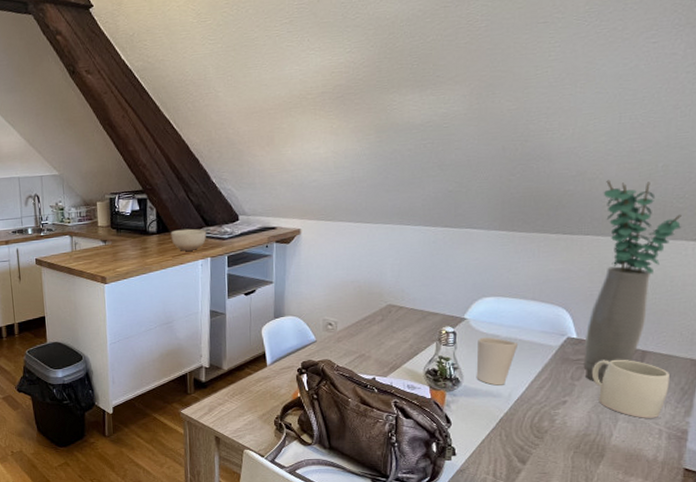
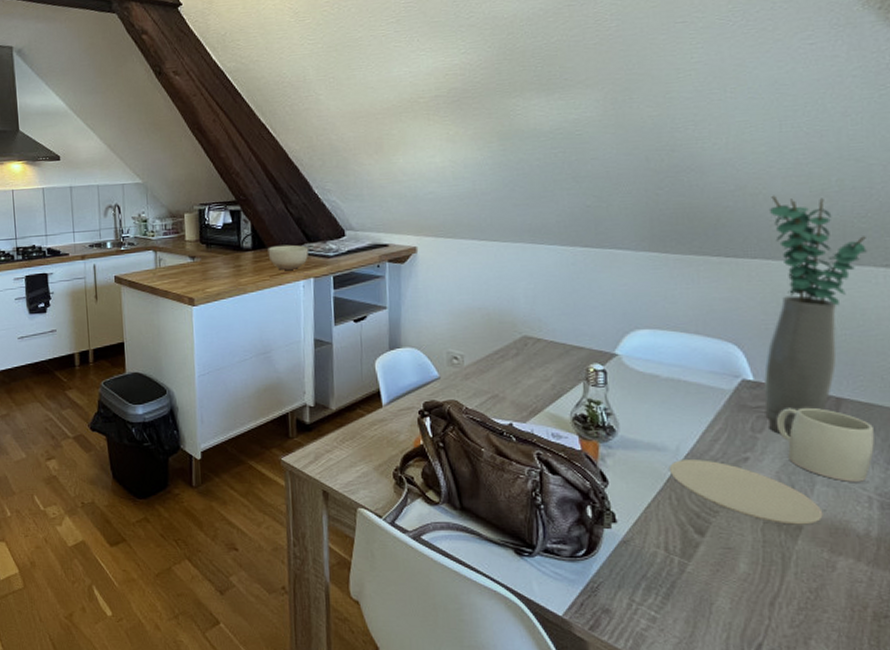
cup: present [476,337,519,386] -> none [633,377,684,436]
plate: none [502,403,622,454] -> present [670,459,823,525]

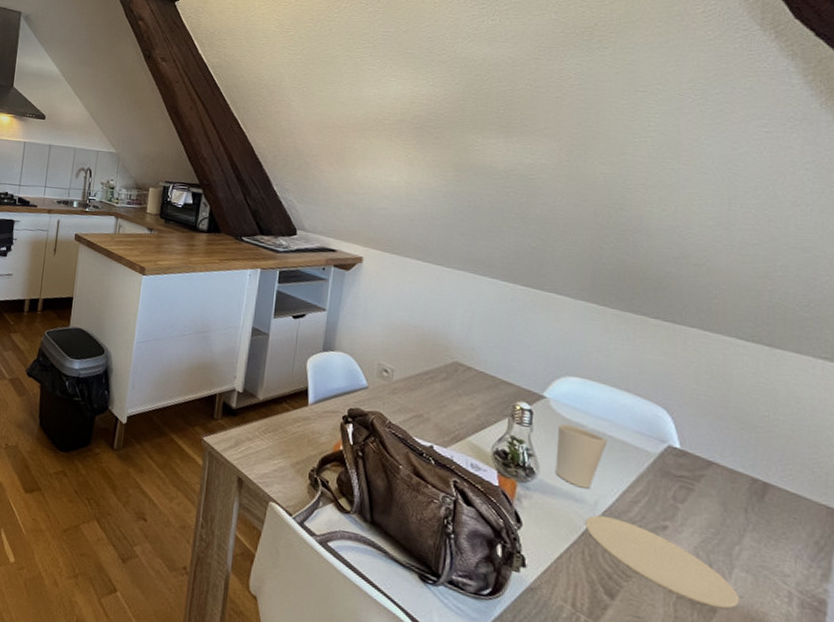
bowl: present [267,244,309,271] -> none [221,232,261,259]
cup: none [633,377,684,436] -> present [555,424,608,489]
vase: present [763,195,867,437] -> none [688,269,806,513]
mug: present [776,407,875,483] -> none [699,483,799,575]

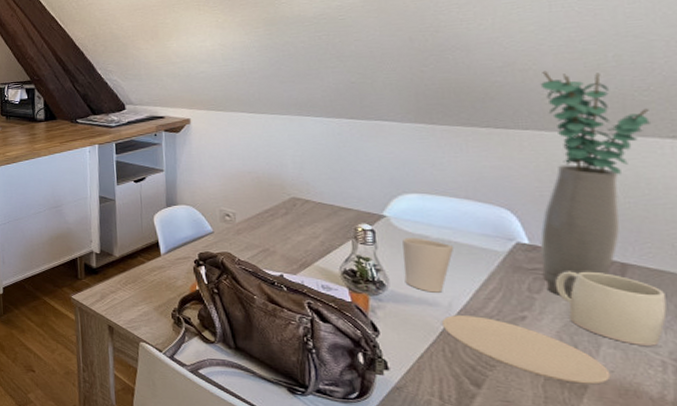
vase: none [688,269,806,513] -> present [540,70,650,299]
mug: none [699,483,799,575] -> present [554,271,667,347]

